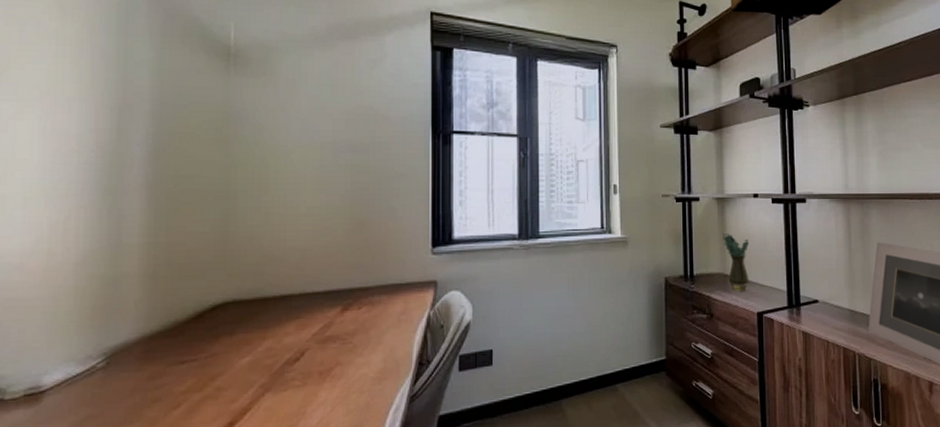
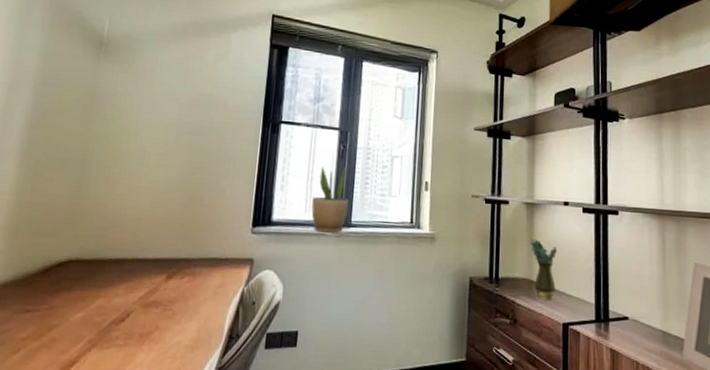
potted plant: none [495,173,535,248] -> present [311,164,349,234]

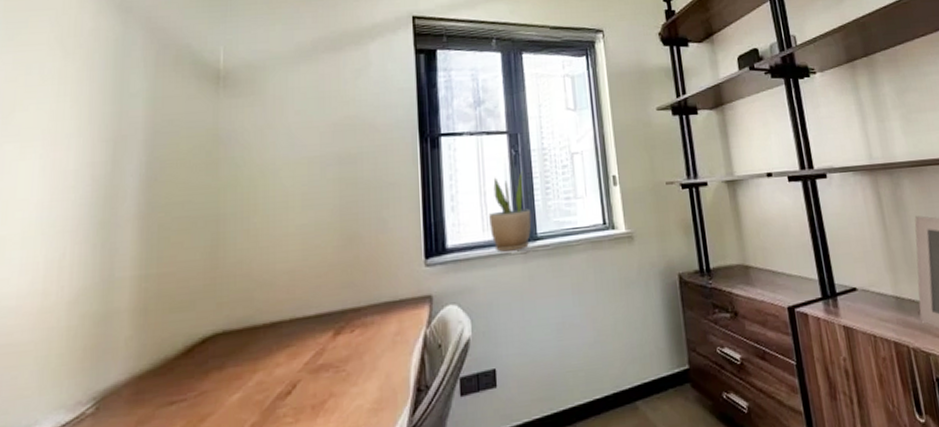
vase: present [530,238,557,300] -> none [737,219,774,285]

